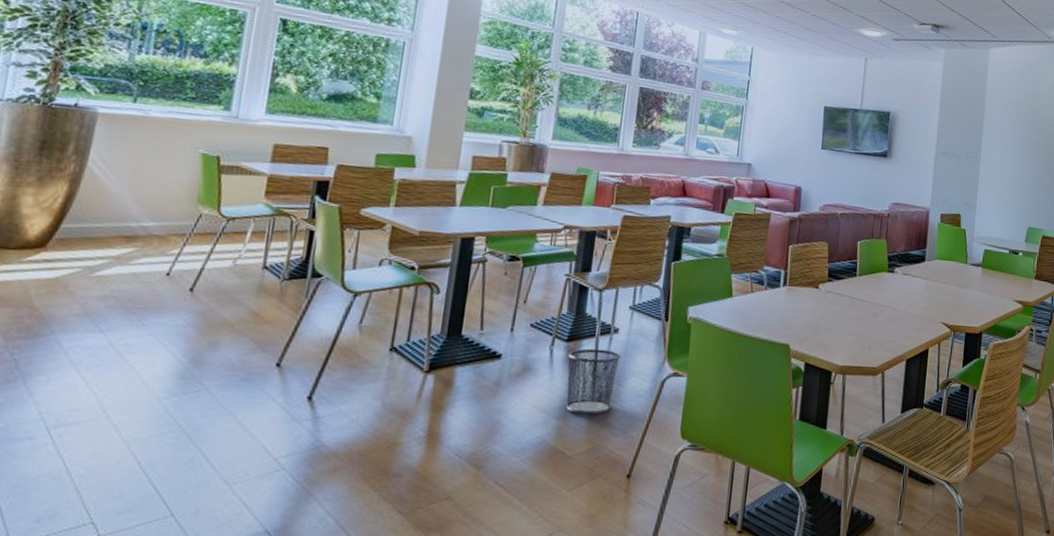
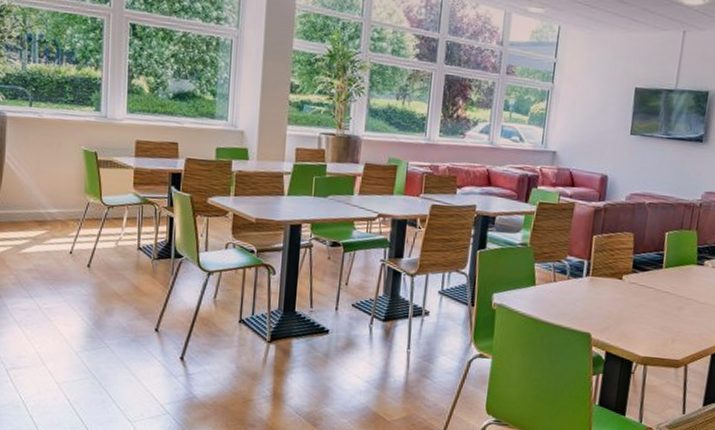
waste bin: present [566,348,622,415] -> none [385,328,432,388]

